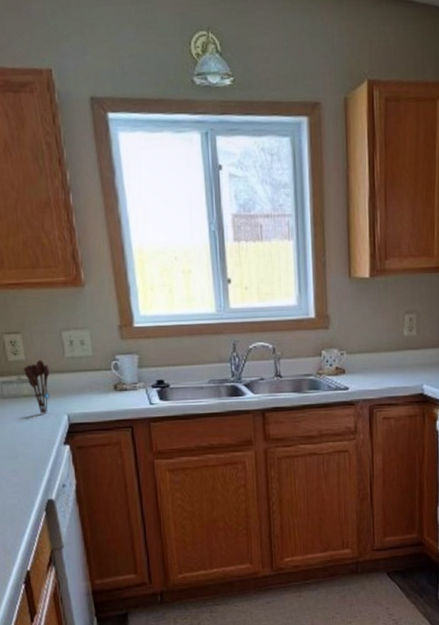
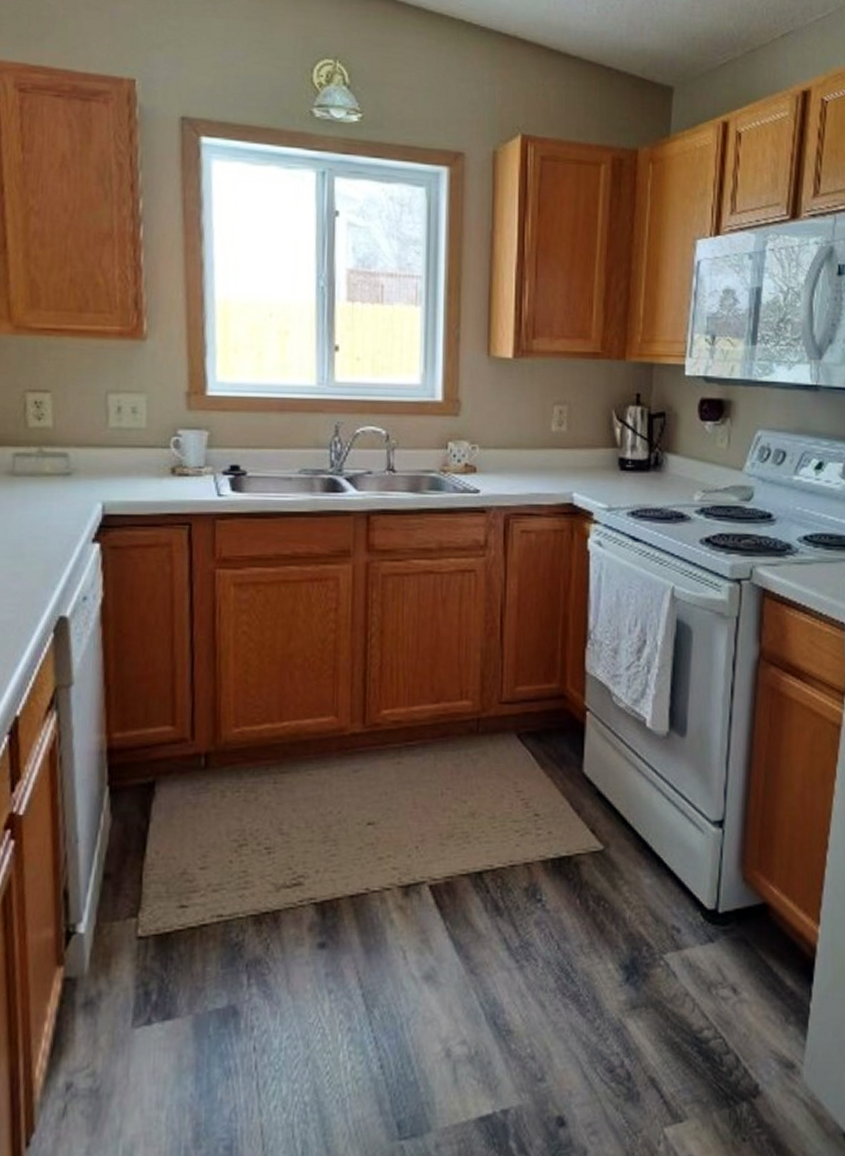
utensil holder: present [24,359,50,414] -> none [48,427,84,500]

